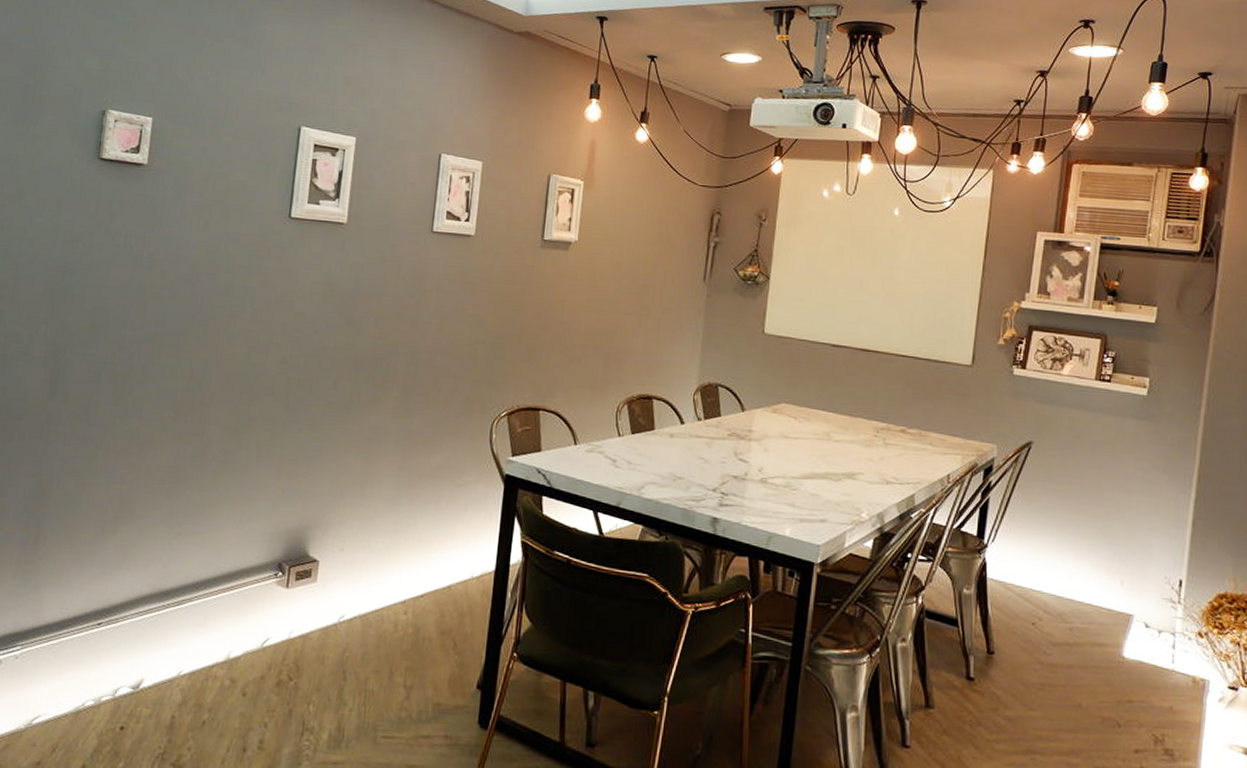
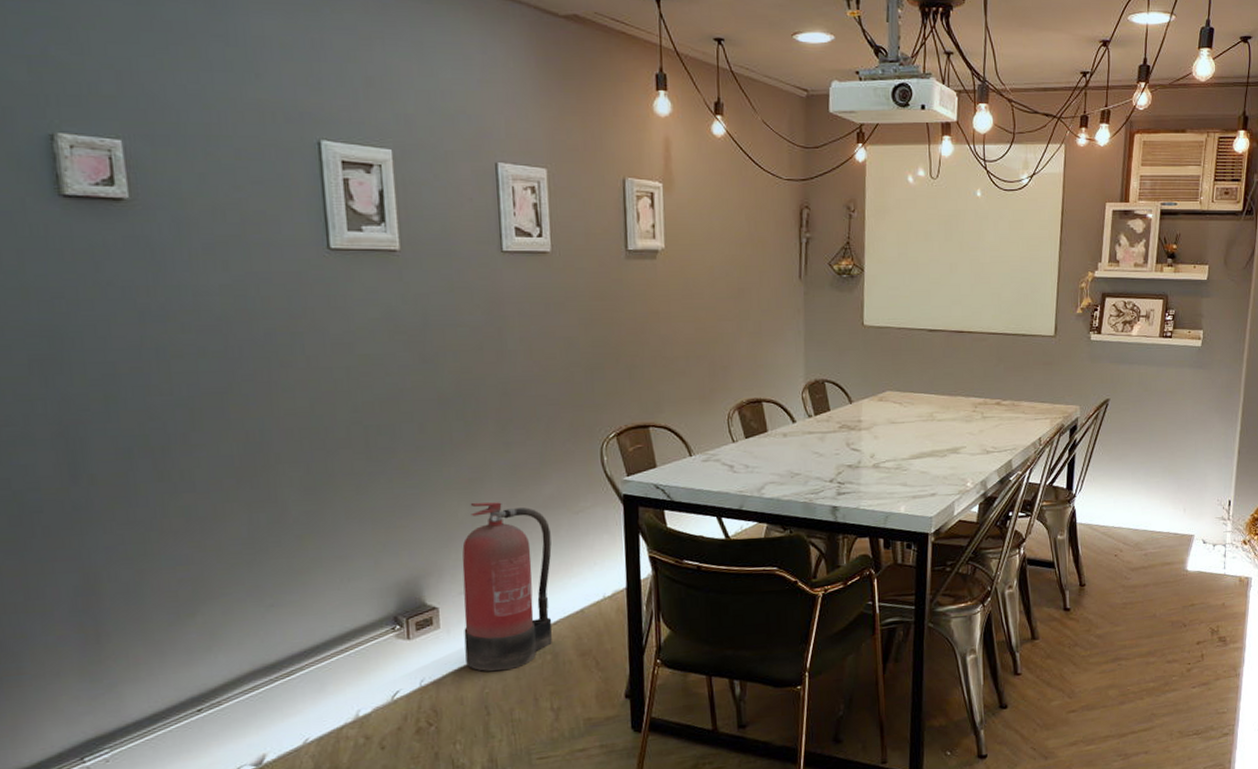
fire extinguisher: none [333,462,433,637] -> present [462,502,553,672]

